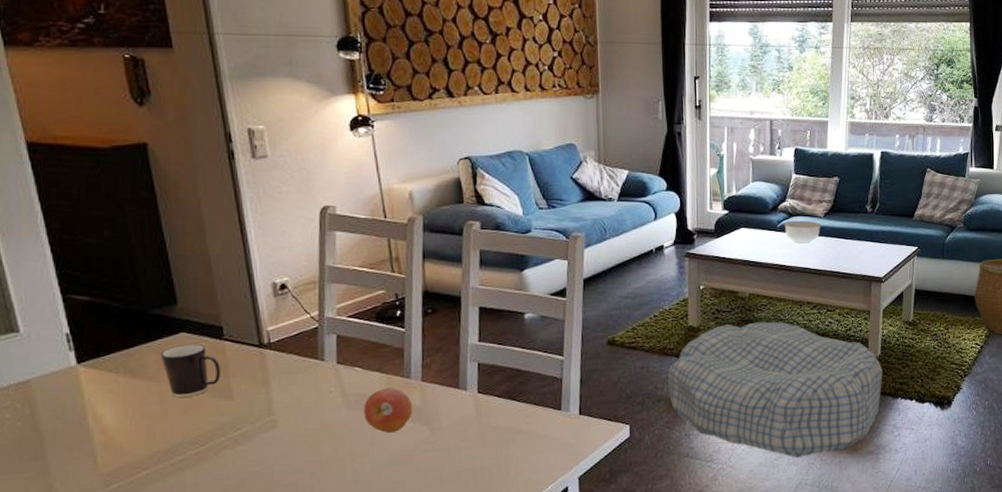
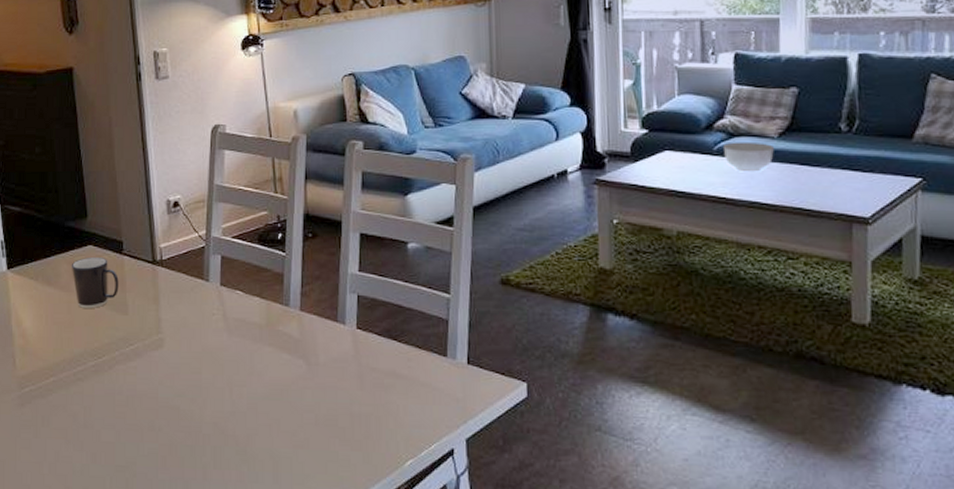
fruit: present [363,387,413,433] -> none [243,315,291,363]
dog bed: present [667,321,883,457] -> none [573,267,876,450]

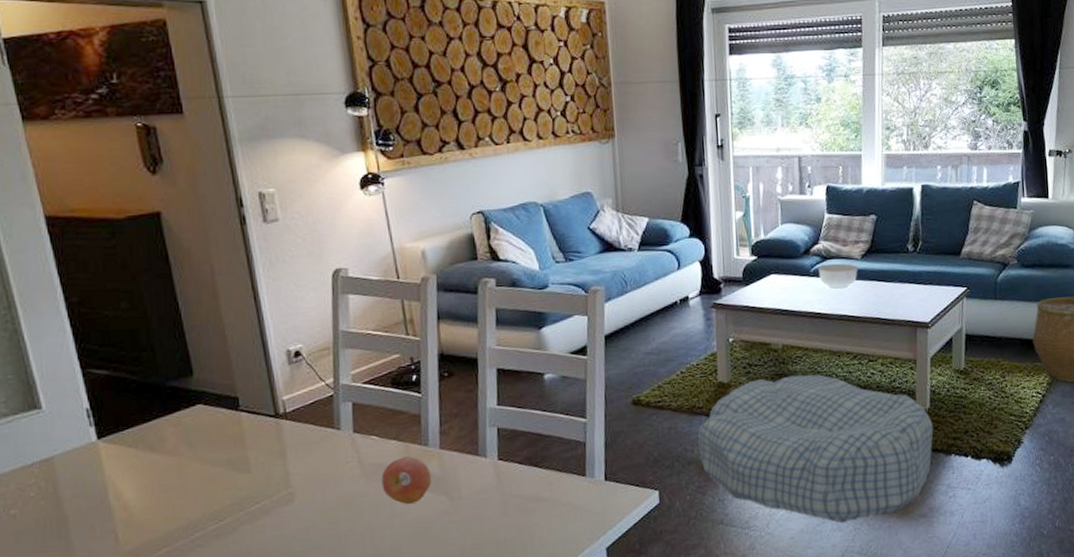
mug: present [71,256,119,309] -> none [177,415,238,472]
fruit: none [243,315,291,363] -> present [381,456,432,504]
dog bed: none [573,267,876,450] -> present [697,374,934,523]

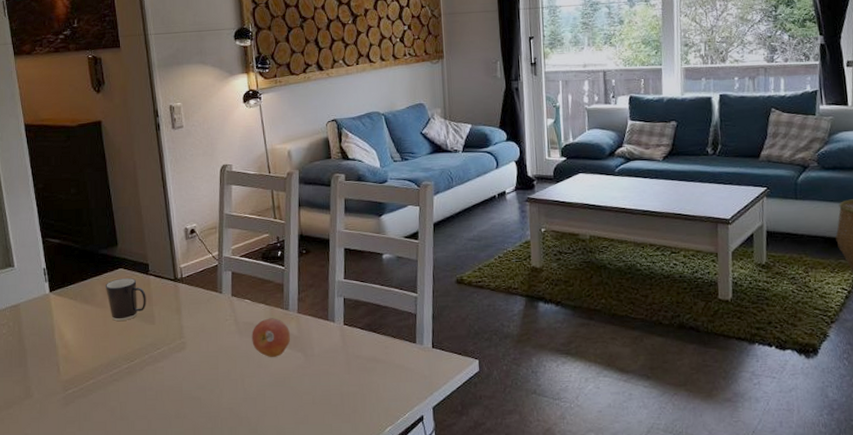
mug: none [177,415,238,472] -> present [105,277,146,322]
dog bed: present [697,374,934,523] -> none [513,263,736,400]
bowl: present [817,263,859,290] -> none [622,164,661,188]

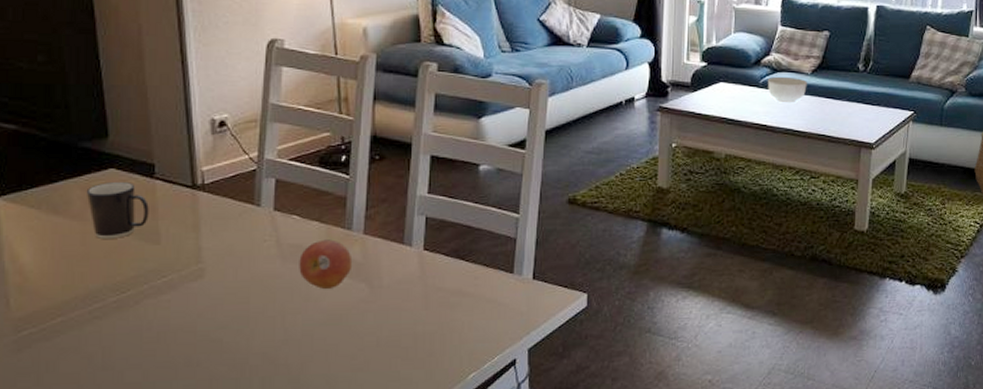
bowl: none [622,164,661,188] -> present [767,76,808,103]

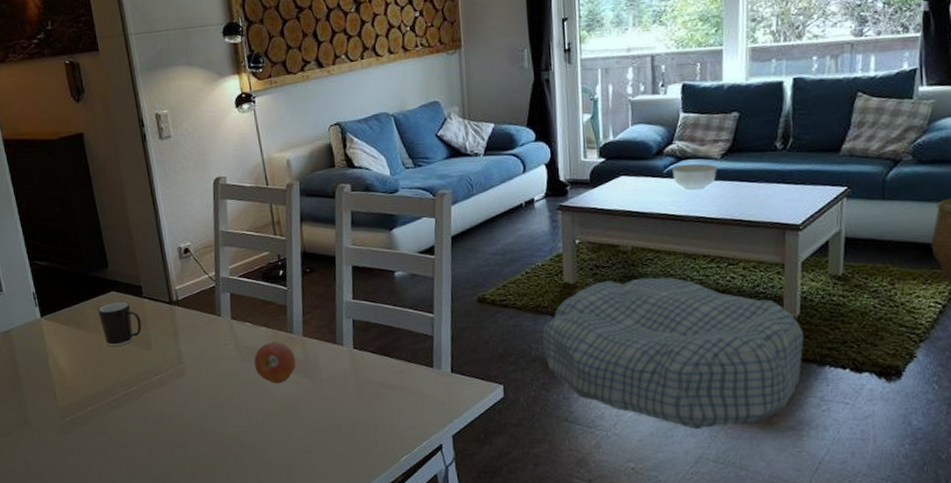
dog bed: none [631,186,870,339] -> present [542,277,804,429]

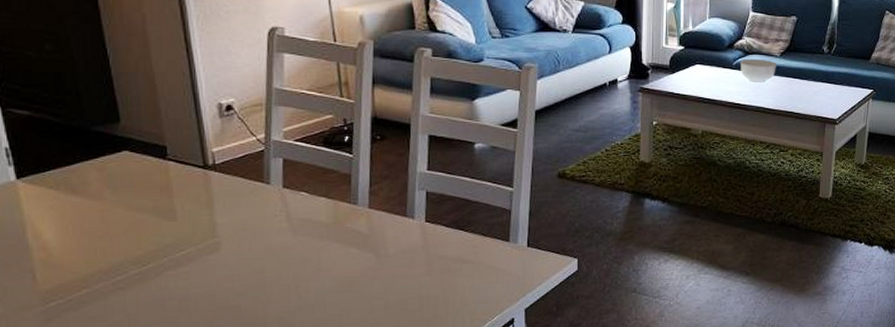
mug: present [97,301,142,347] -> none [102,162,164,217]
fruit: present [254,342,297,383] -> none [309,213,360,259]
dog bed: present [542,277,804,429] -> none [617,159,833,296]

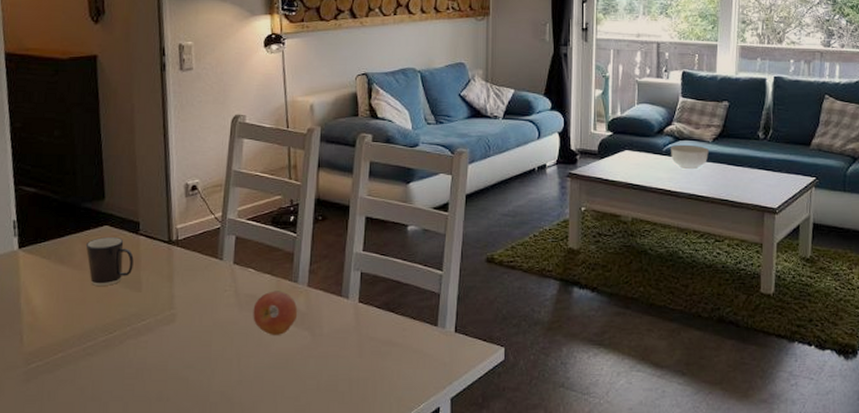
mug: none [102,162,164,217] -> present [85,236,134,287]
fruit: none [309,213,360,259] -> present [253,291,298,335]

